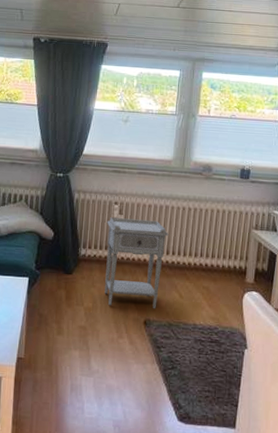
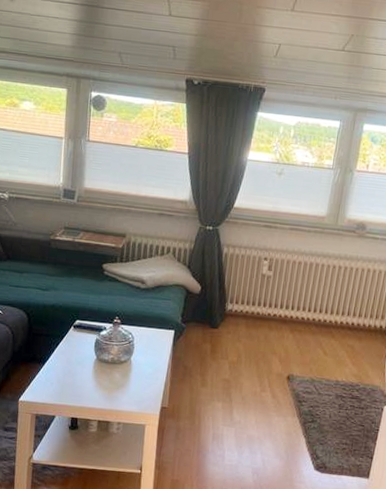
nightstand: present [104,217,169,309] -> none [249,273,317,365]

